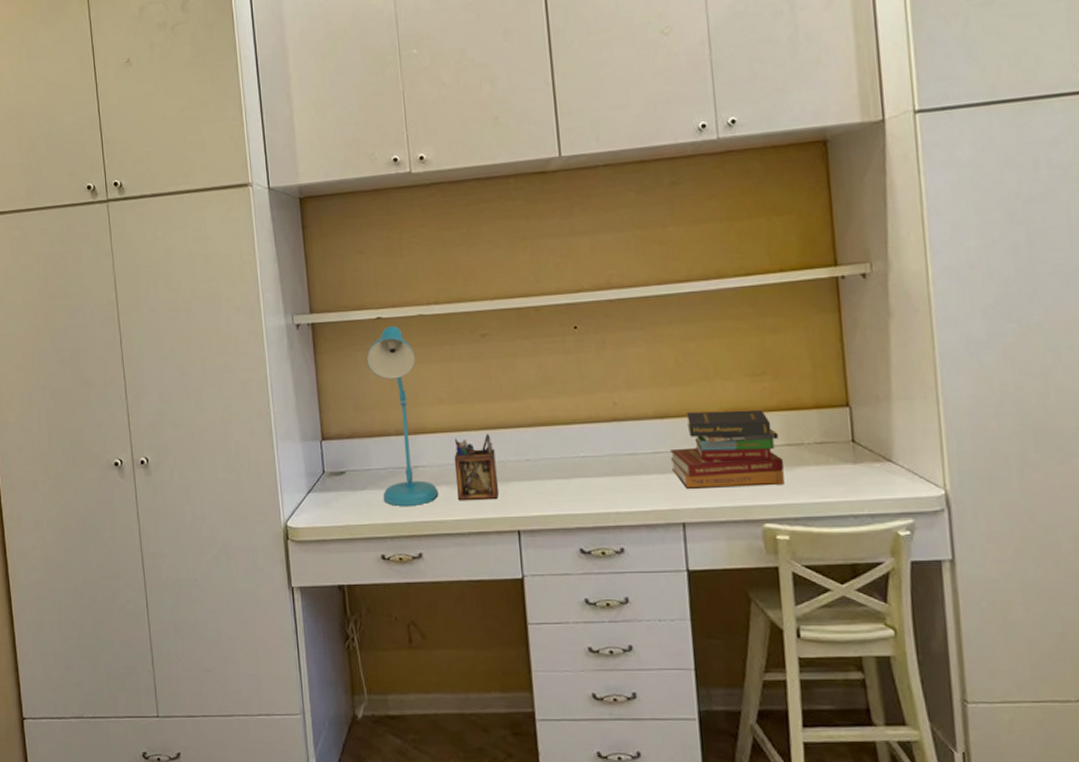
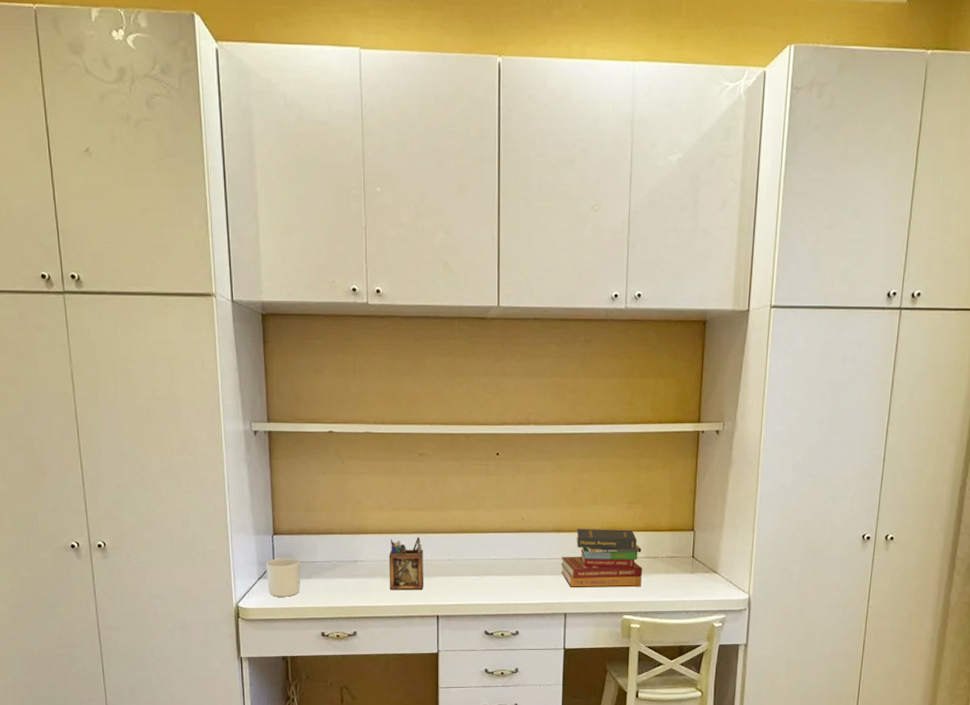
mug: none [315,466,355,513] -> present [266,557,301,597]
desk lamp: present [366,326,439,506] -> none [317,440,374,593]

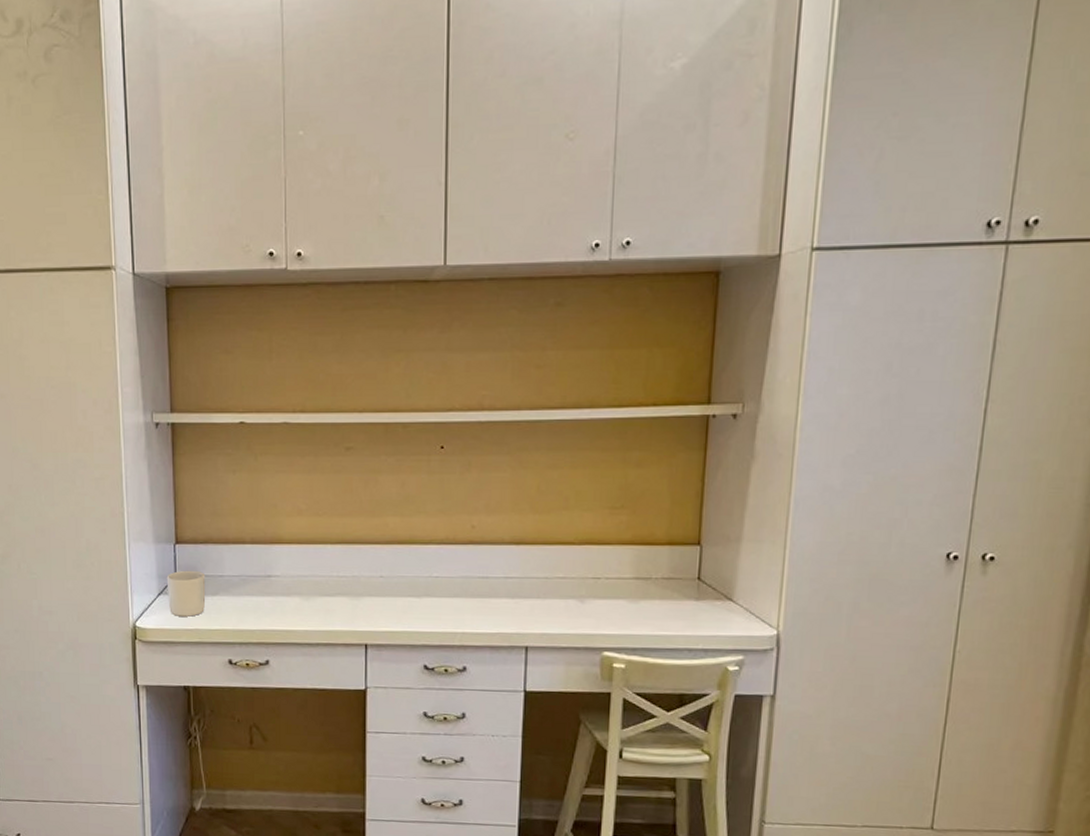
desk organizer: present [389,537,424,591] -> none [308,548,351,614]
books: present [560,529,643,588] -> none [521,540,630,617]

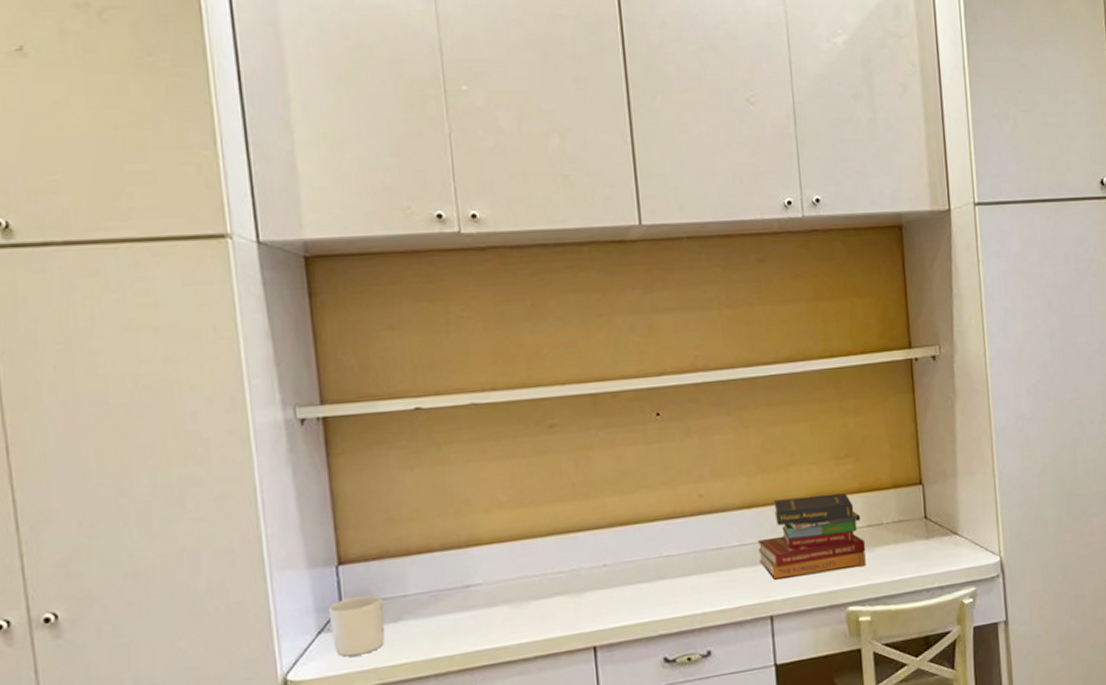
books: none [521,540,630,617] -> present [757,493,866,581]

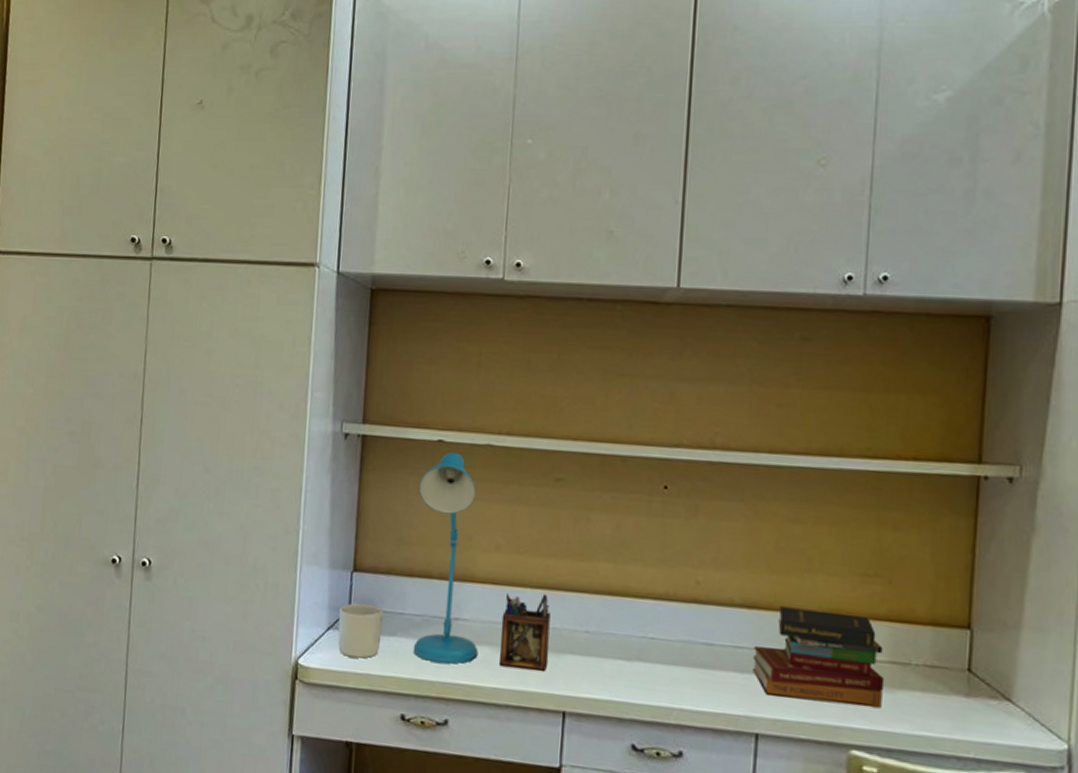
desk lamp: none [400,418,497,637] -> present [413,452,479,664]
desk organizer: none [516,539,571,622] -> present [500,593,551,673]

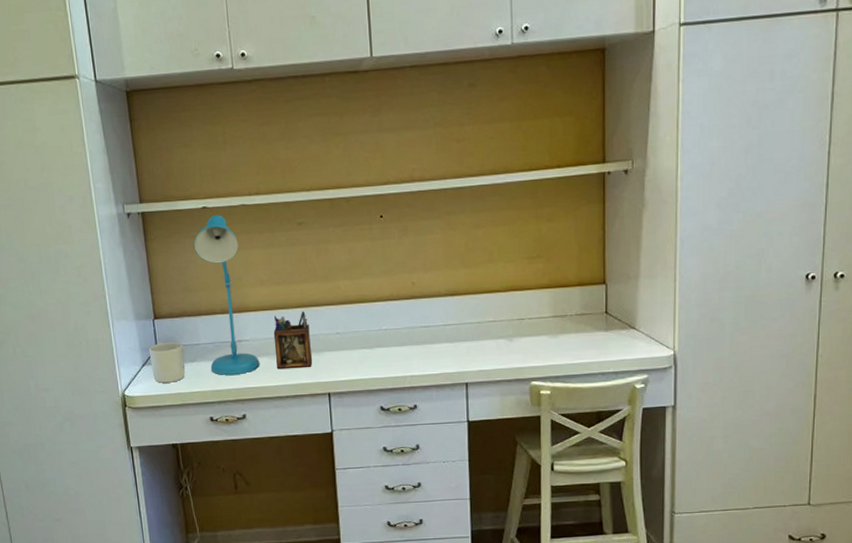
books: present [752,606,885,709] -> none [458,288,551,356]

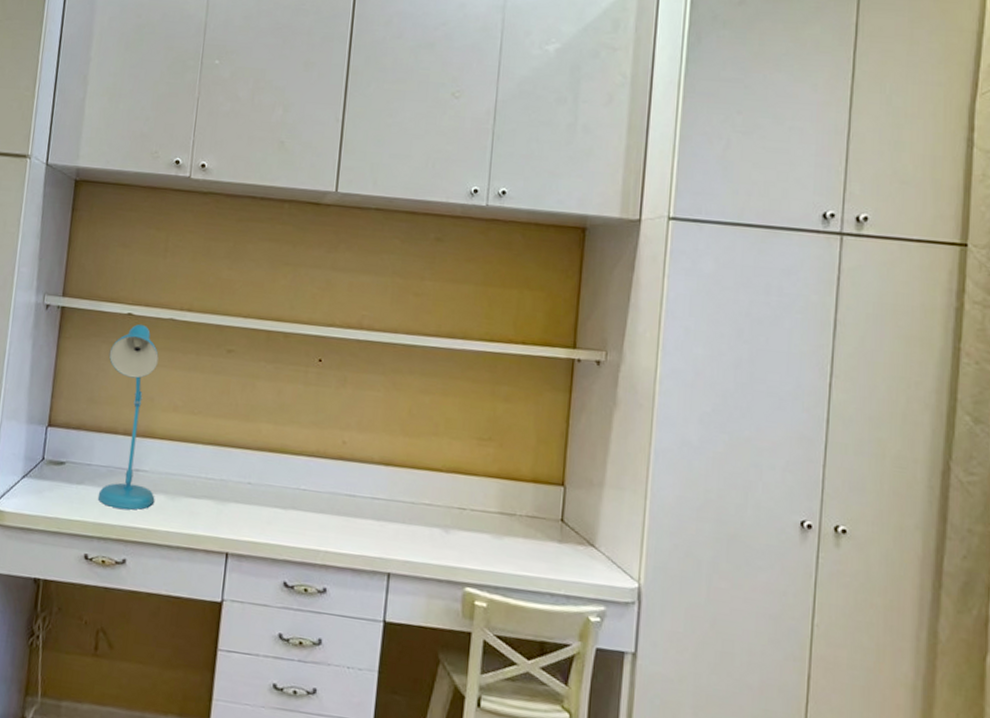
mug: present [148,341,186,383] -> none [31,454,74,504]
desk organizer: present [273,311,313,370] -> none [173,448,219,518]

